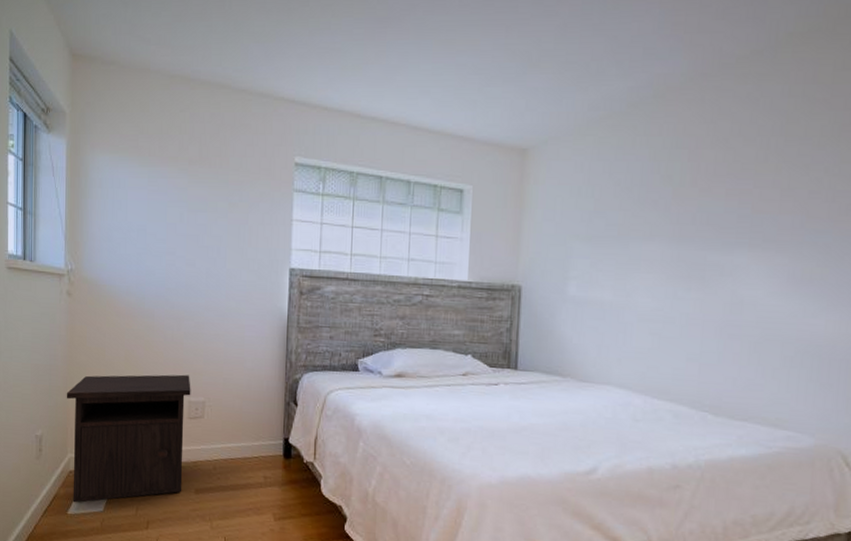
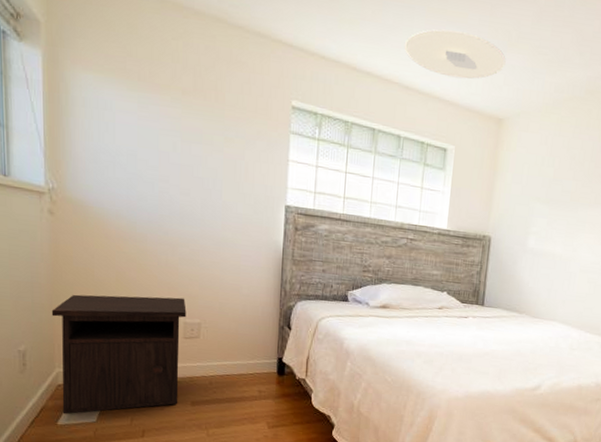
ceiling light: none [410,60,527,110] -> present [404,28,506,79]

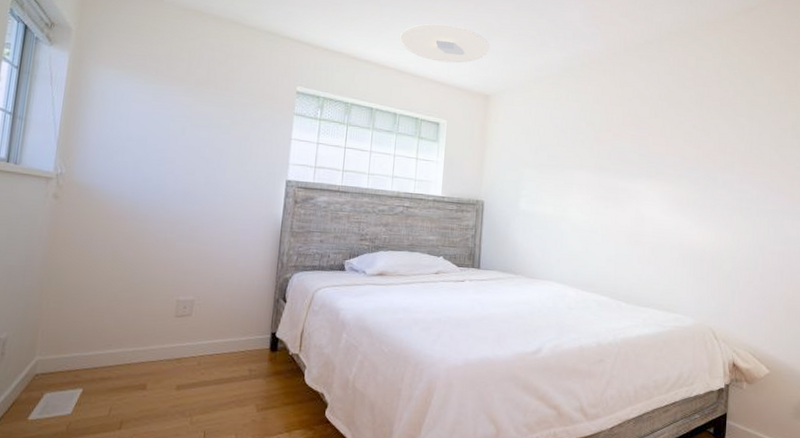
nightstand: present [51,294,187,414] -> none [35,274,181,407]

